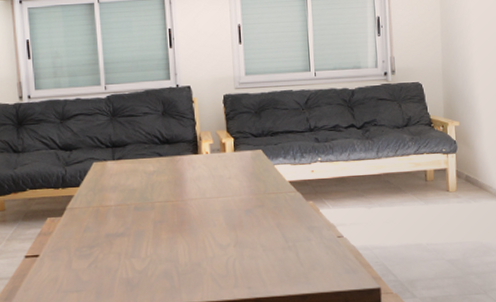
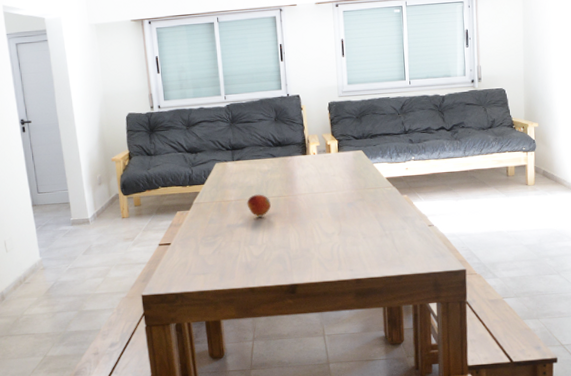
fruit: none [129,198,157,225] -> present [247,194,271,217]

